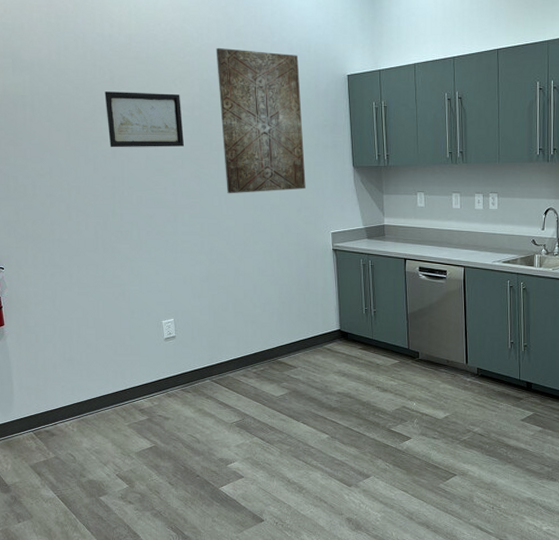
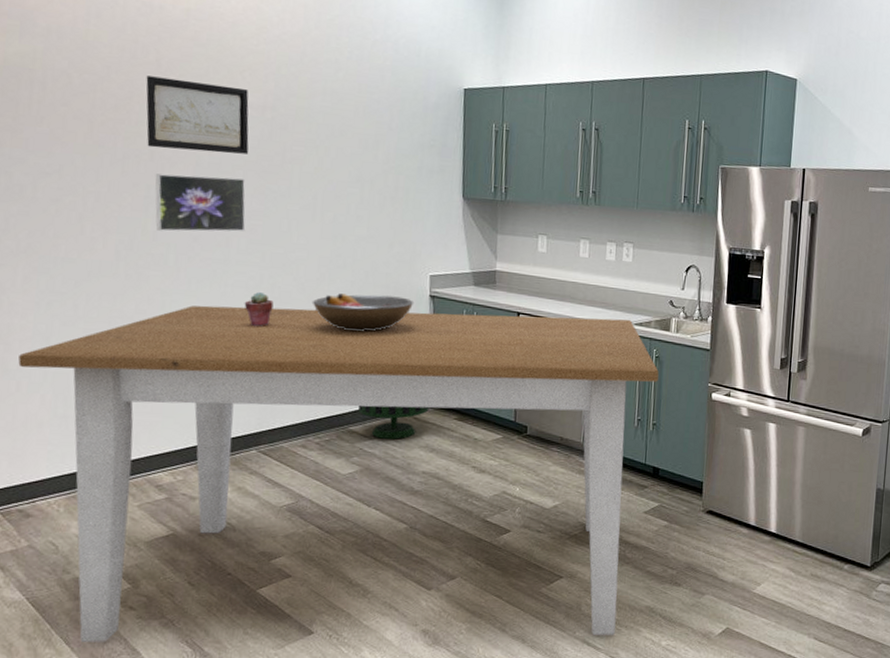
table: none [35,258,526,528] -> present [18,305,659,642]
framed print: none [118,166,187,213] -> present [155,173,246,232]
potted succulent: none [191,255,213,283] -> present [244,291,274,327]
wall art: present [216,47,306,194] -> none [299,37,405,220]
fruit bowl: none [242,252,321,281] -> present [312,293,415,331]
trash can: none [284,339,339,367] -> present [358,405,429,439]

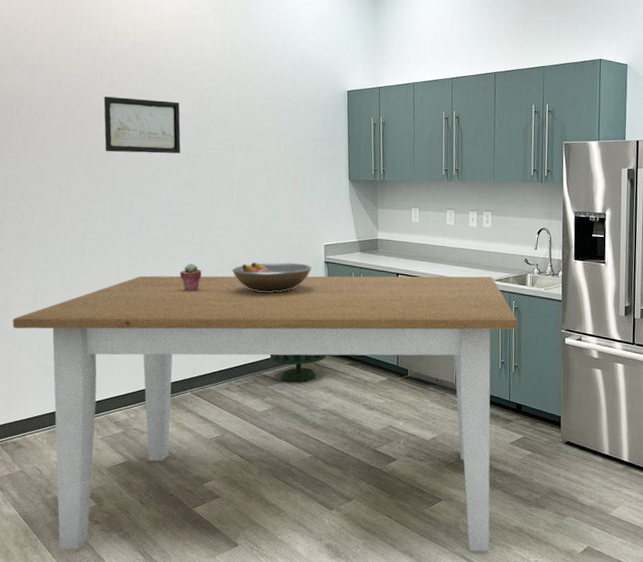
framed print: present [155,173,246,232] -> none [111,172,180,218]

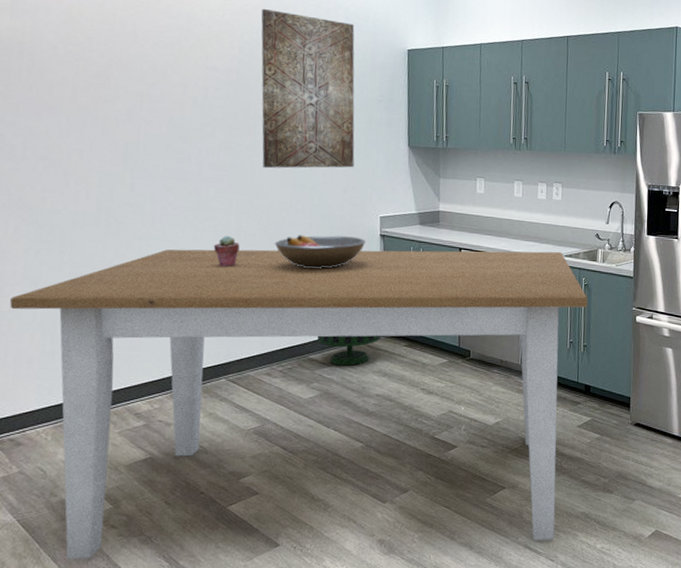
wall art: present [103,96,181,154] -> none [123,45,216,113]
wall art: none [218,58,301,203] -> present [261,8,355,169]

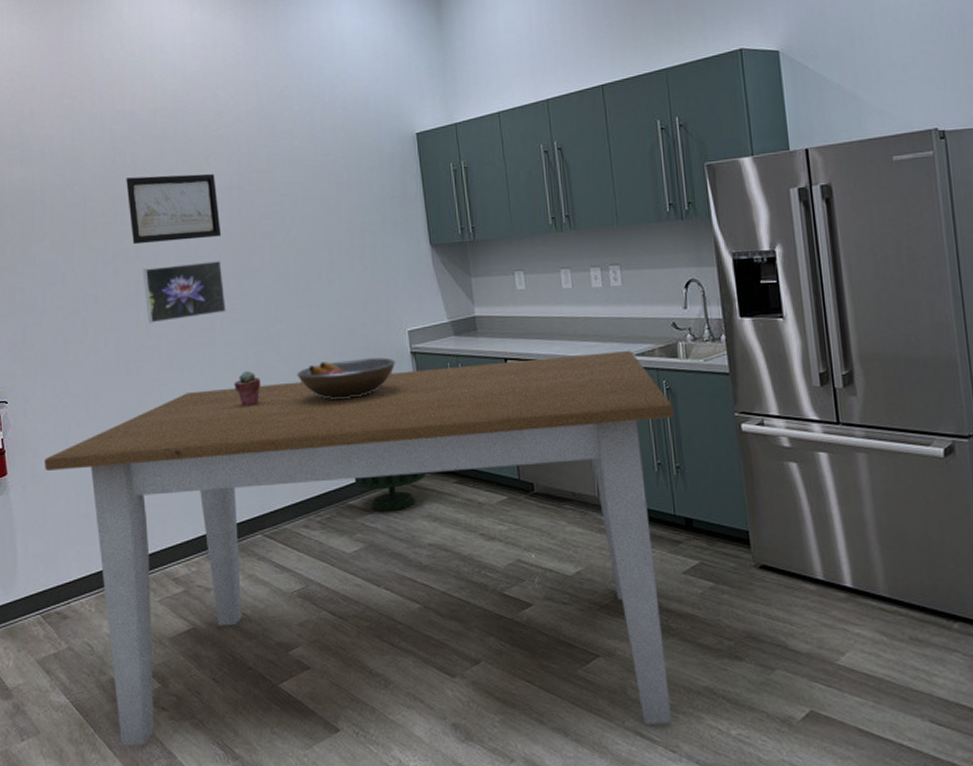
wall art: none [123,45,216,113] -> present [126,173,221,245]
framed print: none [132,132,214,184] -> present [142,260,227,323]
wall art: present [261,8,355,169] -> none [255,114,372,291]

